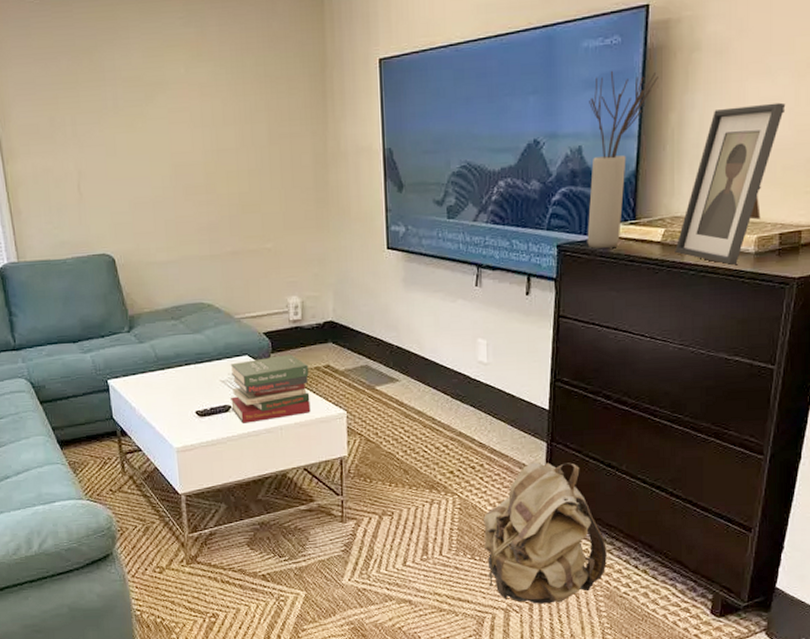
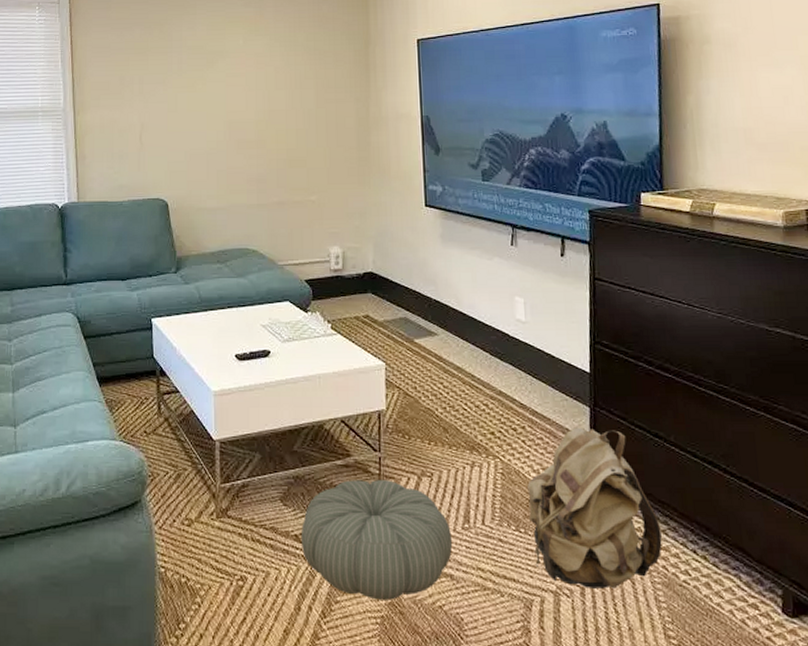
books: present [230,353,311,424] -> none [270,302,349,370]
pouf: none [268,521,412,626] -> present [300,480,453,600]
vase: present [587,70,658,249] -> none [611,57,674,216]
picture frame: present [675,102,786,266] -> none [704,91,797,238]

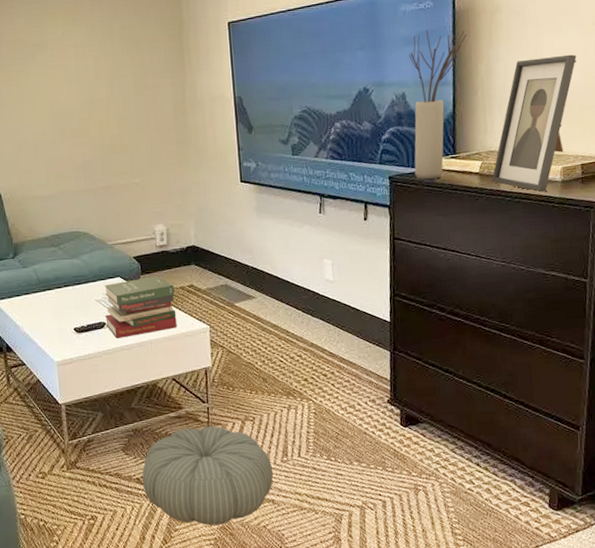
books: none [270,302,349,370] -> present [104,275,177,339]
backpack: present [527,426,662,589] -> none [337,368,451,501]
vase: none [611,57,674,216] -> present [409,29,467,180]
picture frame: none [704,91,797,238] -> present [491,54,577,192]

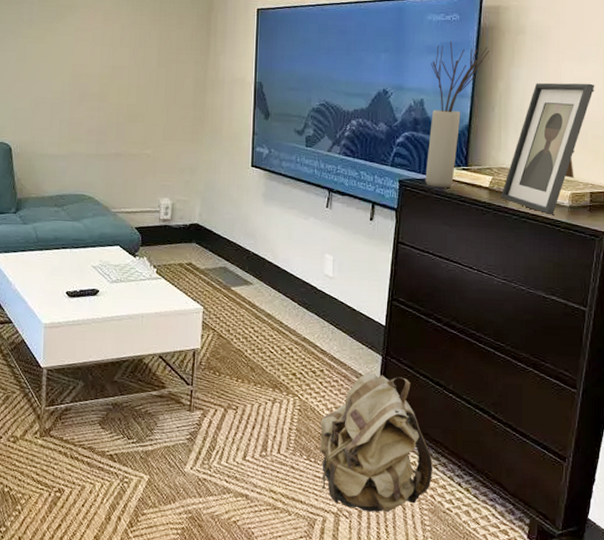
books: present [104,275,177,339] -> none [99,248,173,308]
pouf: present [142,426,274,526] -> none [115,409,251,515]
backpack: none [337,368,451,501] -> present [320,372,433,513]

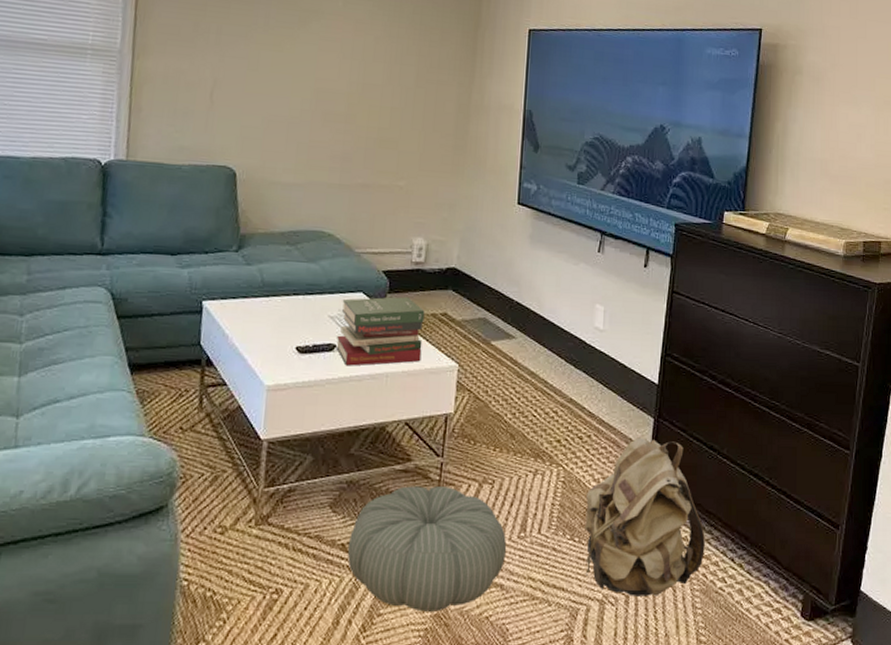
books: none [99,248,173,308] -> present [336,296,425,366]
pouf: none [115,409,251,515] -> present [347,486,507,612]
vase: present [425,41,489,189] -> none [702,77,768,234]
picture frame: present [500,82,595,215] -> none [777,126,868,265]

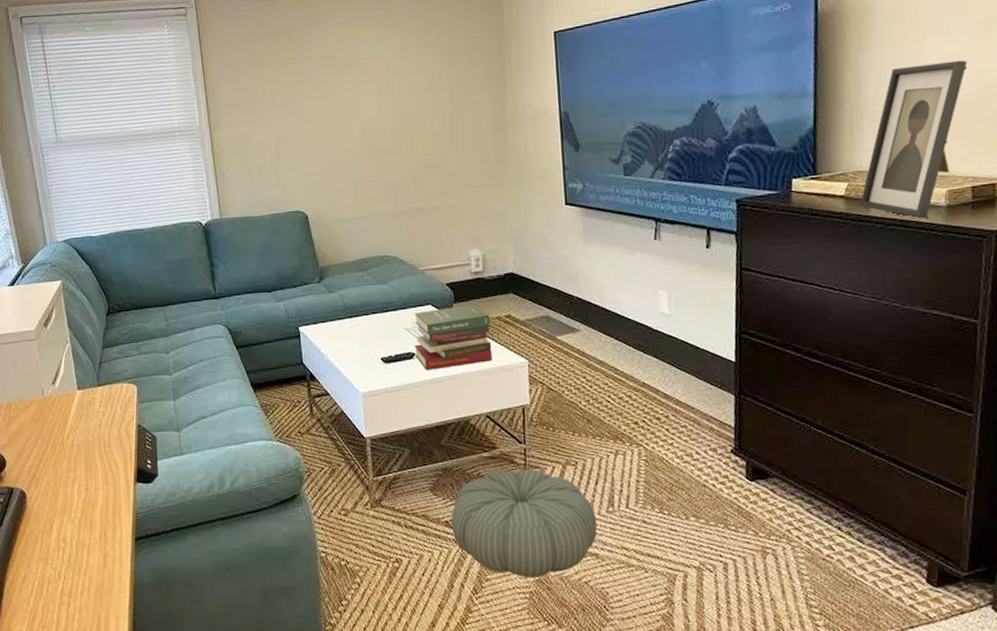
backpack: present [585,436,705,596] -> none [671,413,806,564]
picture frame: none [777,126,868,265] -> present [860,60,968,219]

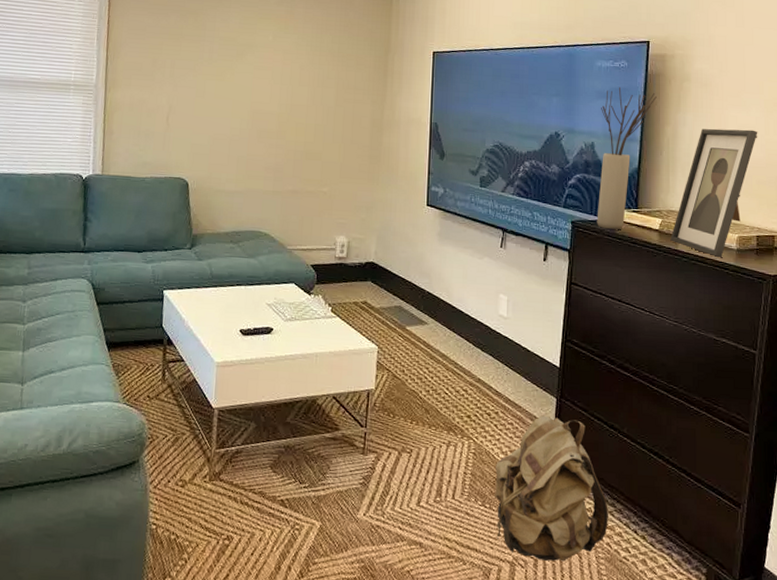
books: present [414,304,493,370] -> none [273,287,348,347]
pouf: present [451,469,598,577] -> none [286,452,425,564]
backpack: none [671,413,806,564] -> present [495,414,608,562]
vase: none [762,35,831,204] -> present [597,86,657,230]

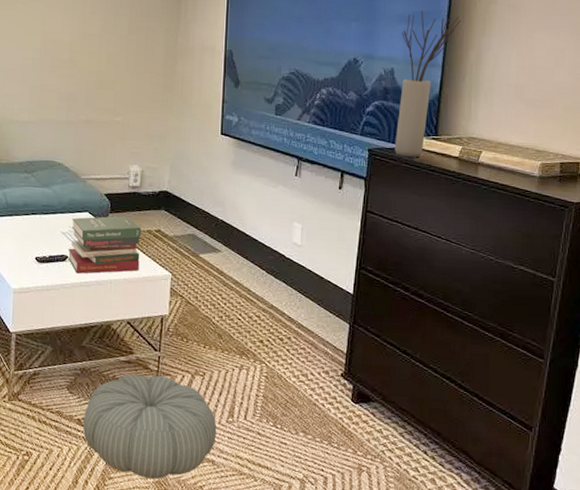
books: none [273,287,348,347] -> present [68,215,142,274]
pouf: none [286,452,425,564] -> present [82,374,217,479]
backpack: present [495,414,608,562] -> none [286,339,399,480]
picture frame: present [670,128,758,258] -> none [470,52,567,186]

